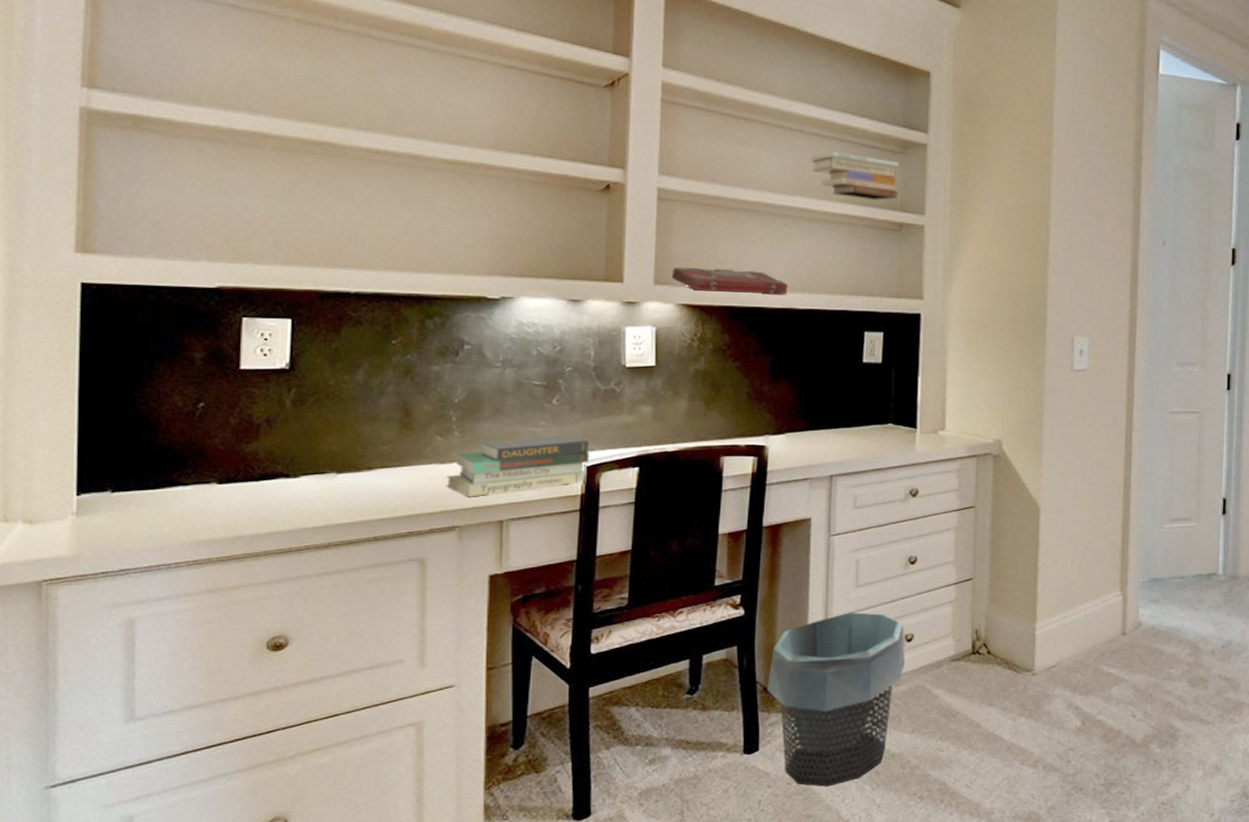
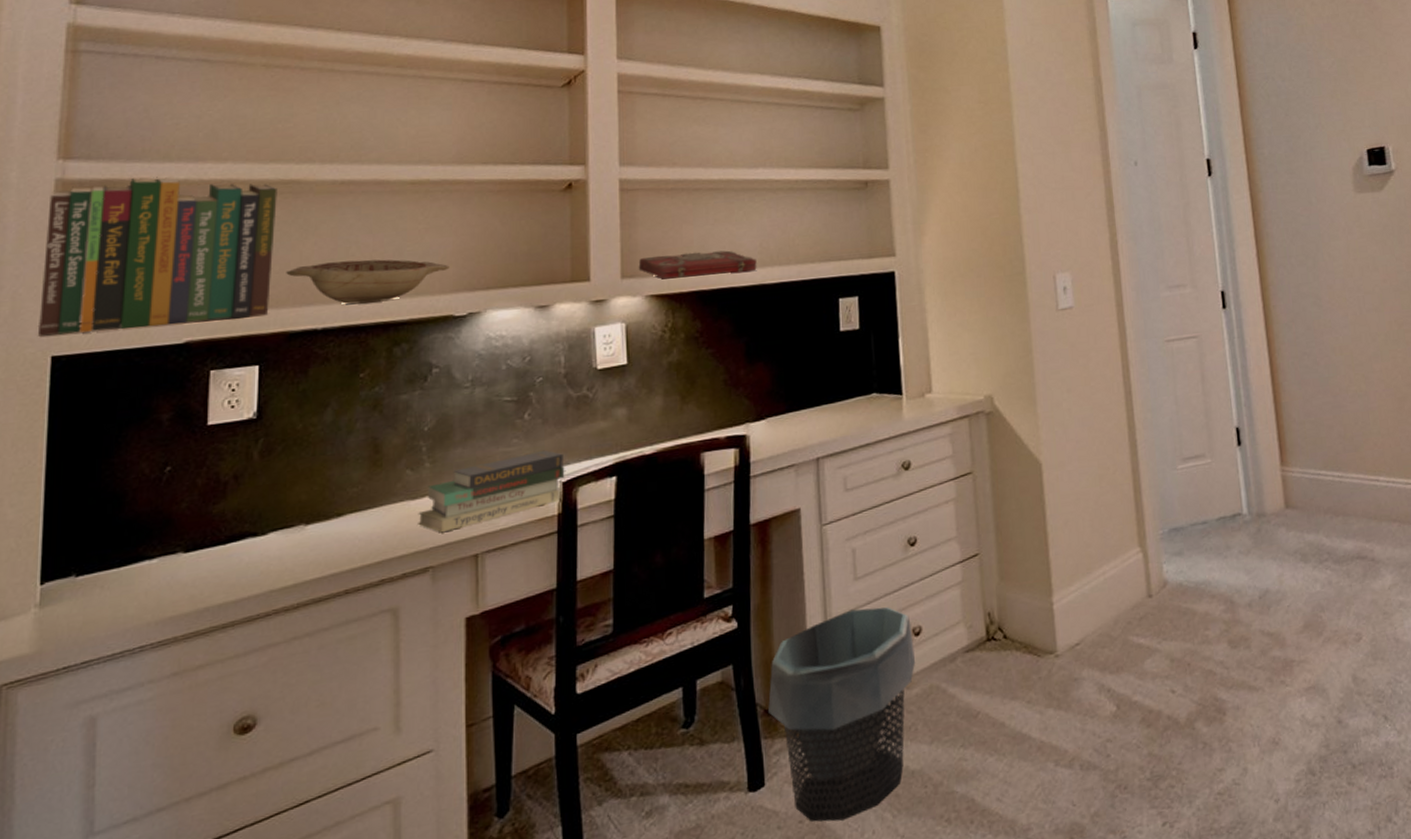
books: none [67,116,311,272] -> present [38,177,277,336]
decorative bowl: none [319,229,484,275] -> present [286,259,450,305]
books: present [810,151,899,200] -> none [769,118,861,162]

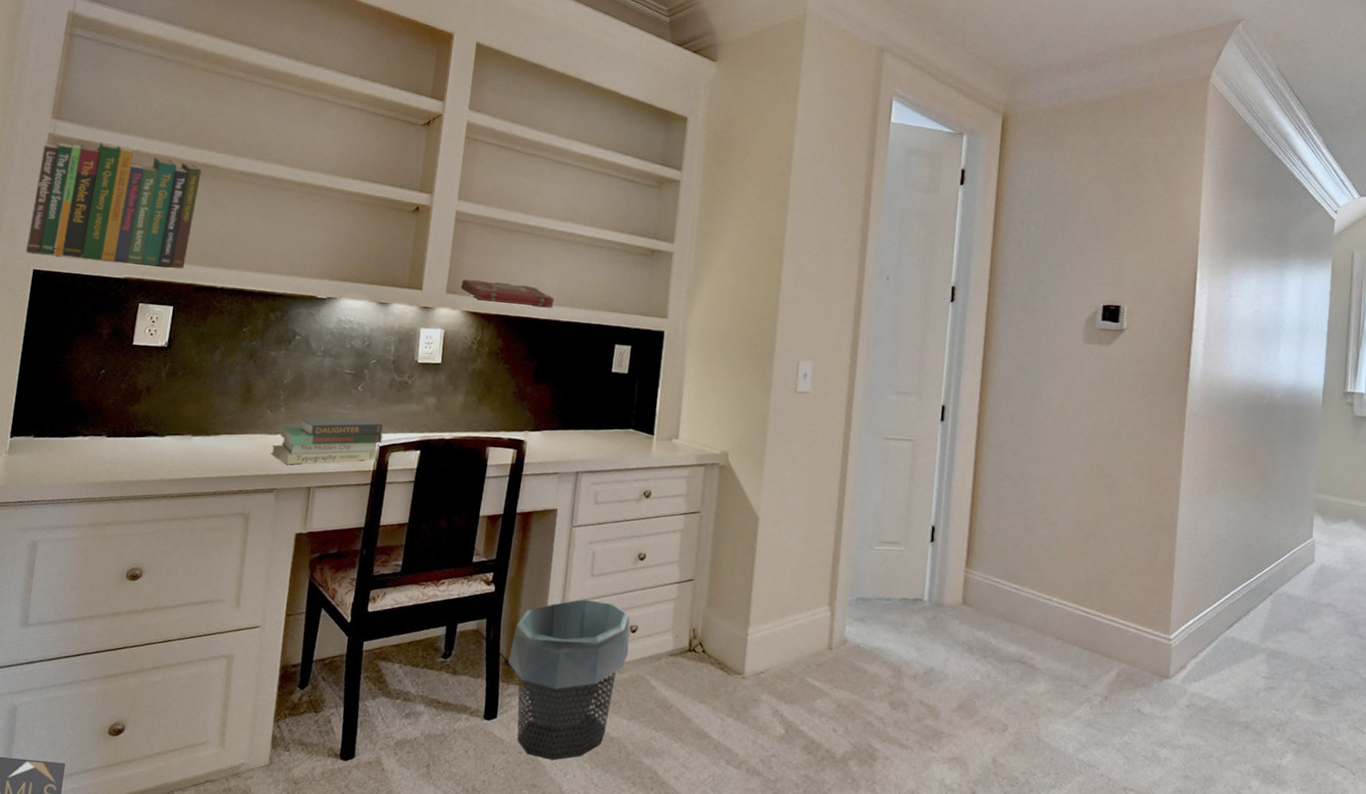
decorative bowl: present [286,259,450,305] -> none [200,235,319,275]

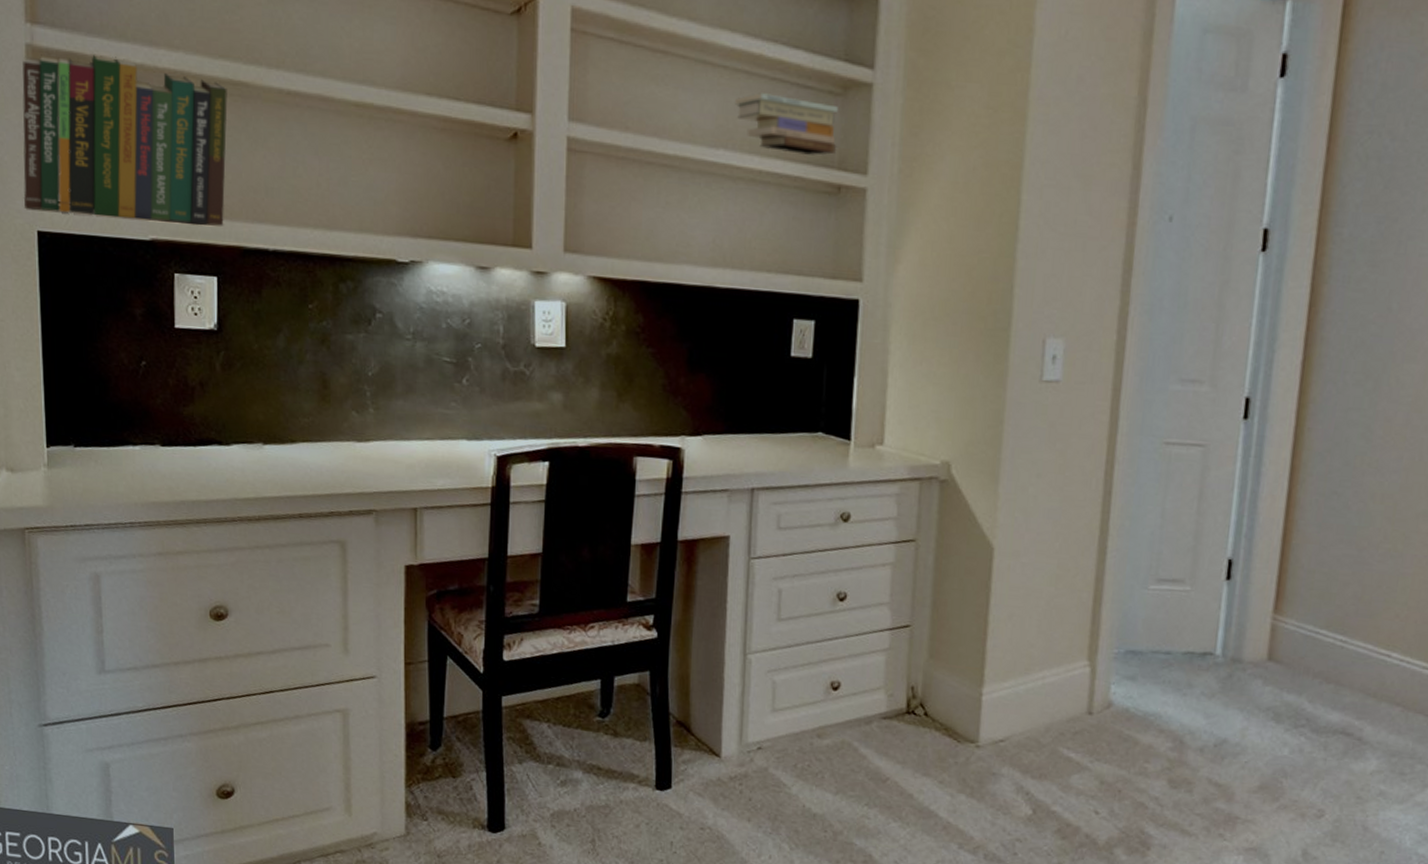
books: present [271,417,383,465] -> none [363,419,500,481]
decorative box: present [460,279,554,307] -> none [582,232,708,269]
trash bin: present [508,599,630,760] -> none [681,648,831,839]
books: none [581,184,655,229] -> present [735,93,838,155]

